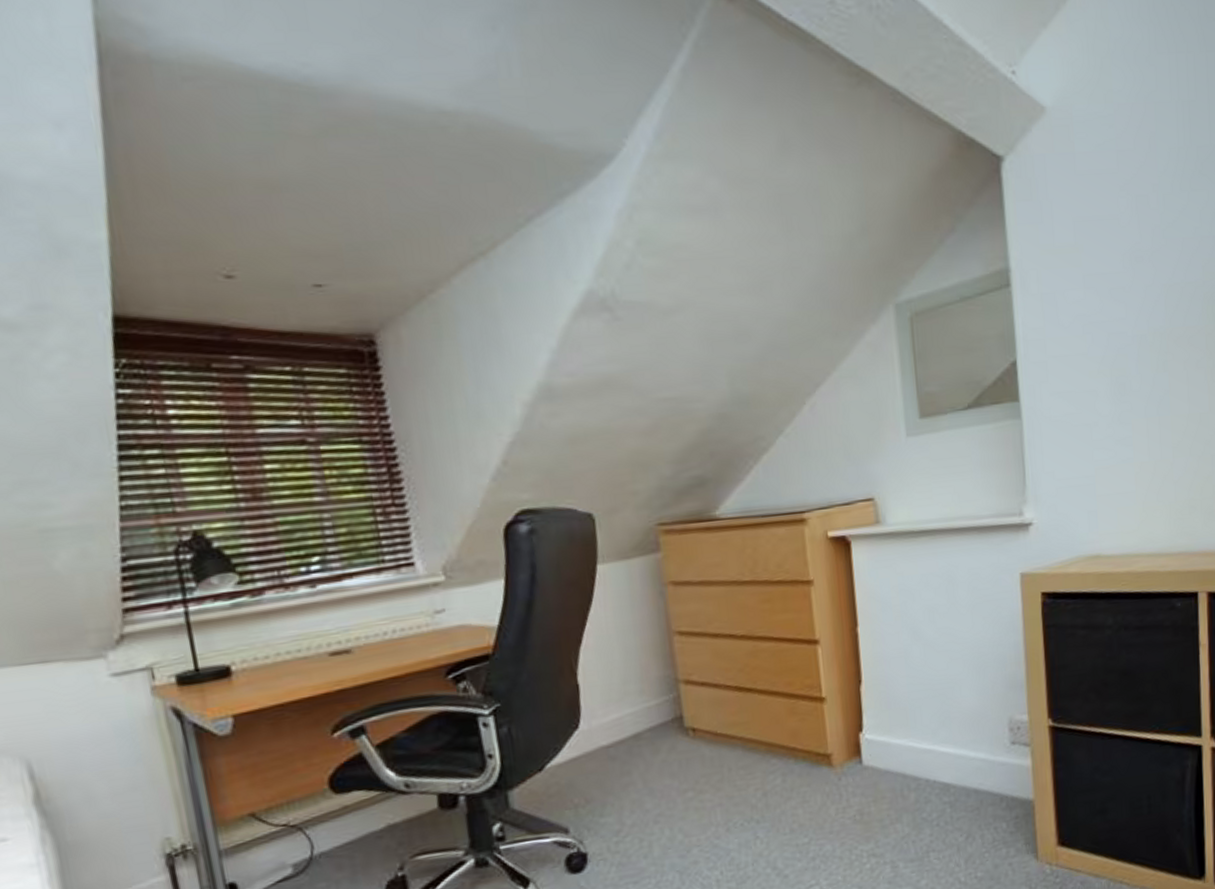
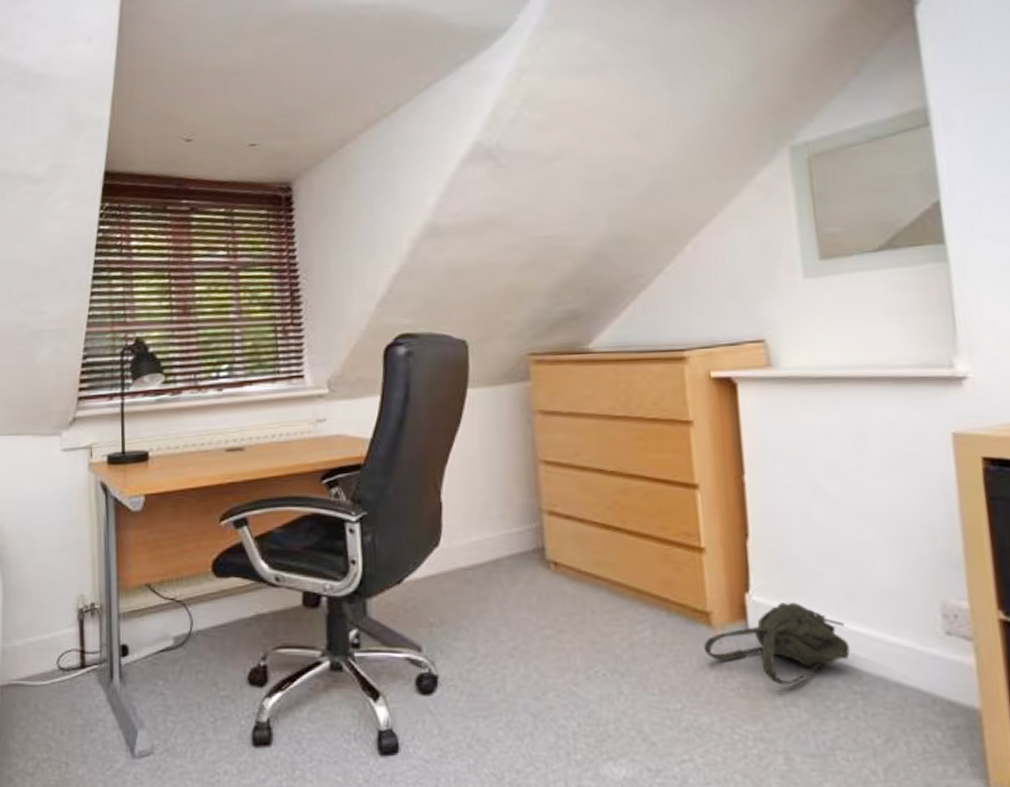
backpack: none [826,735,941,807] -> present [704,603,850,685]

